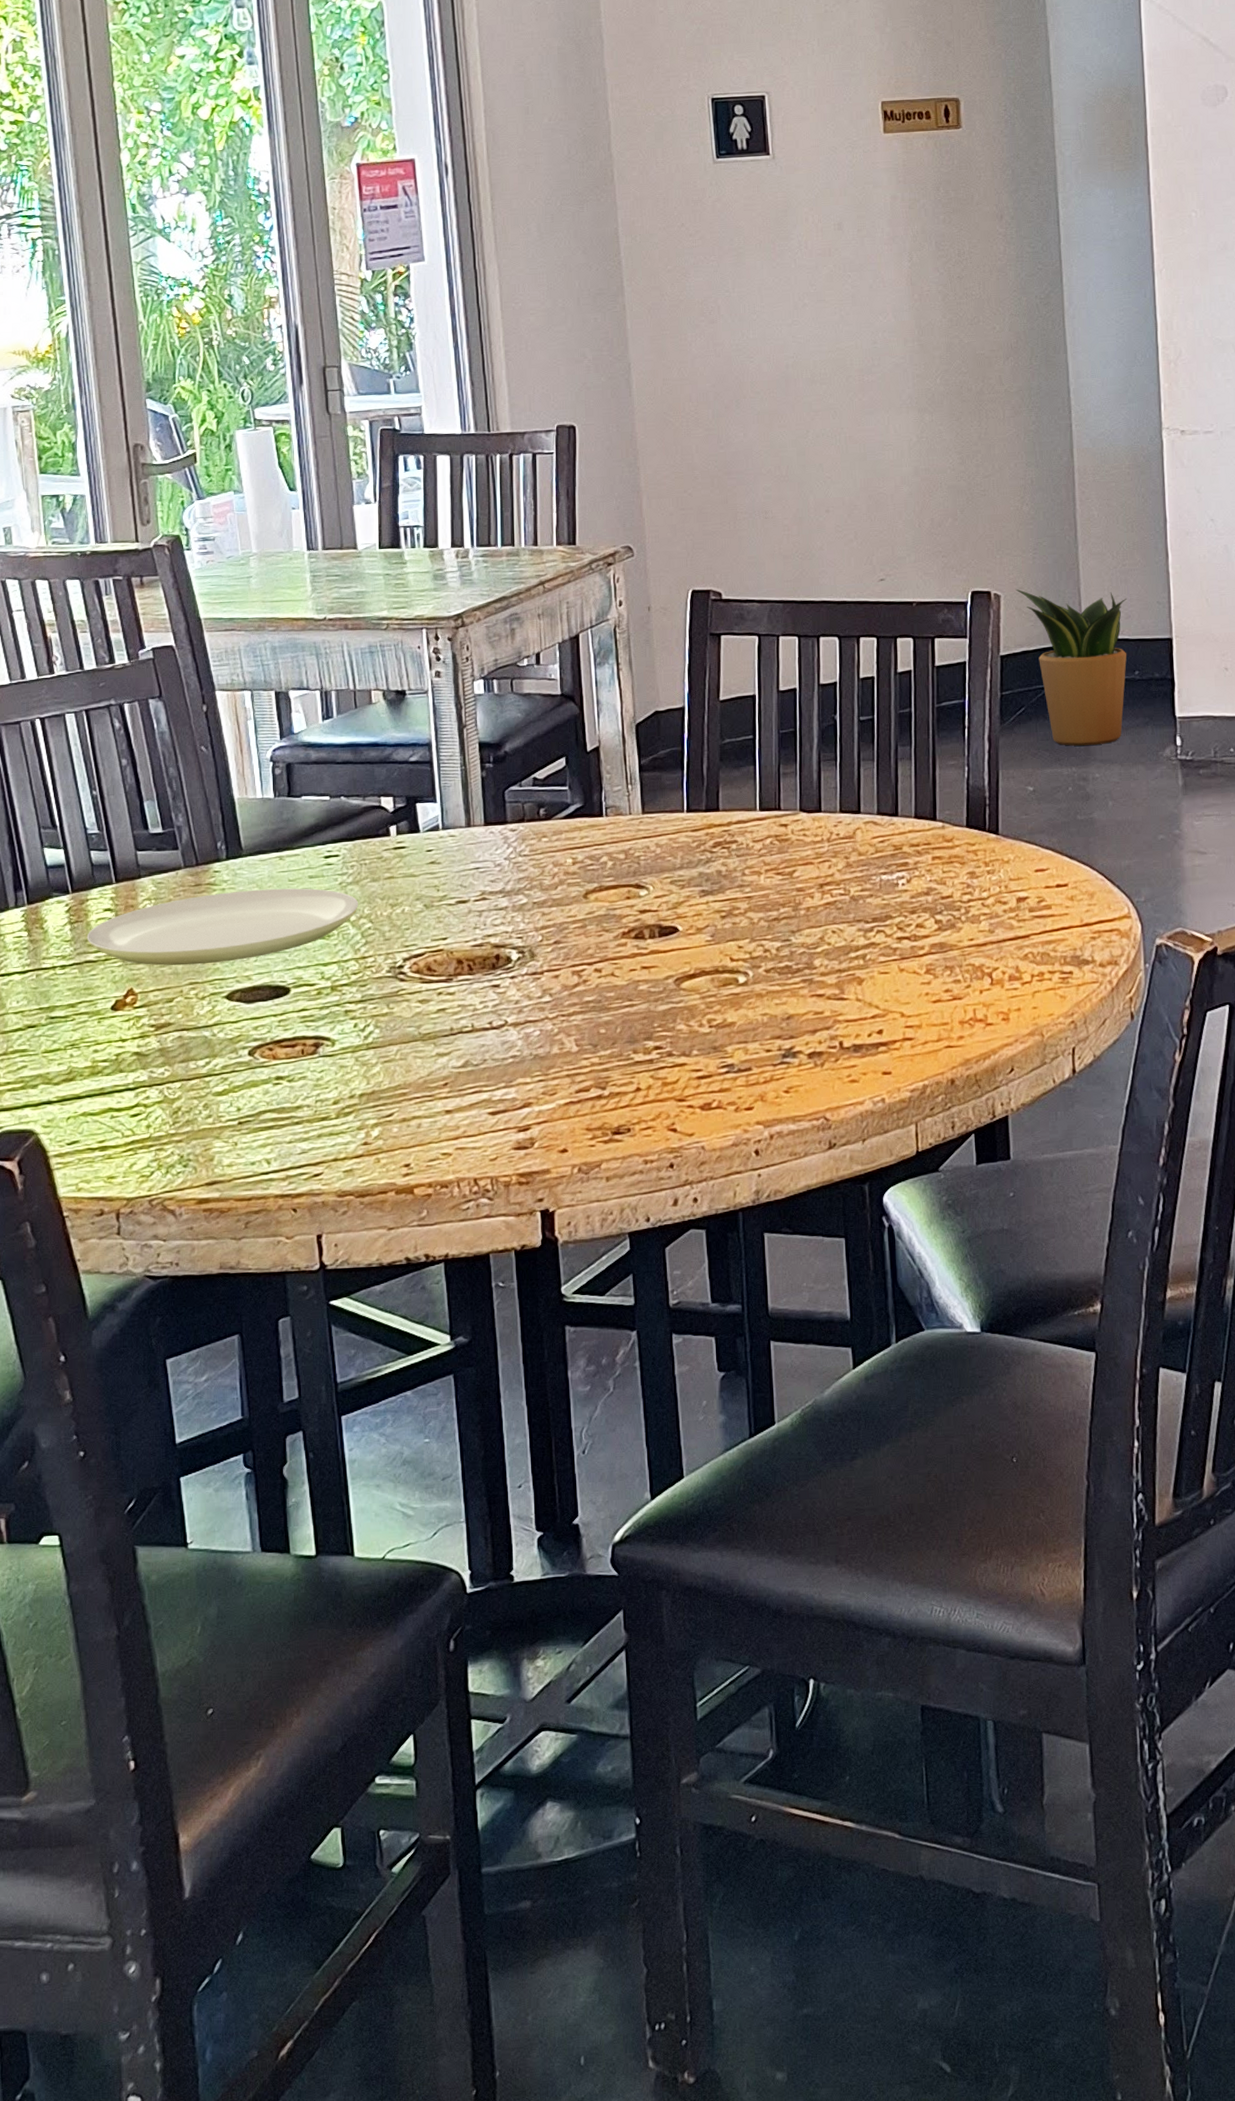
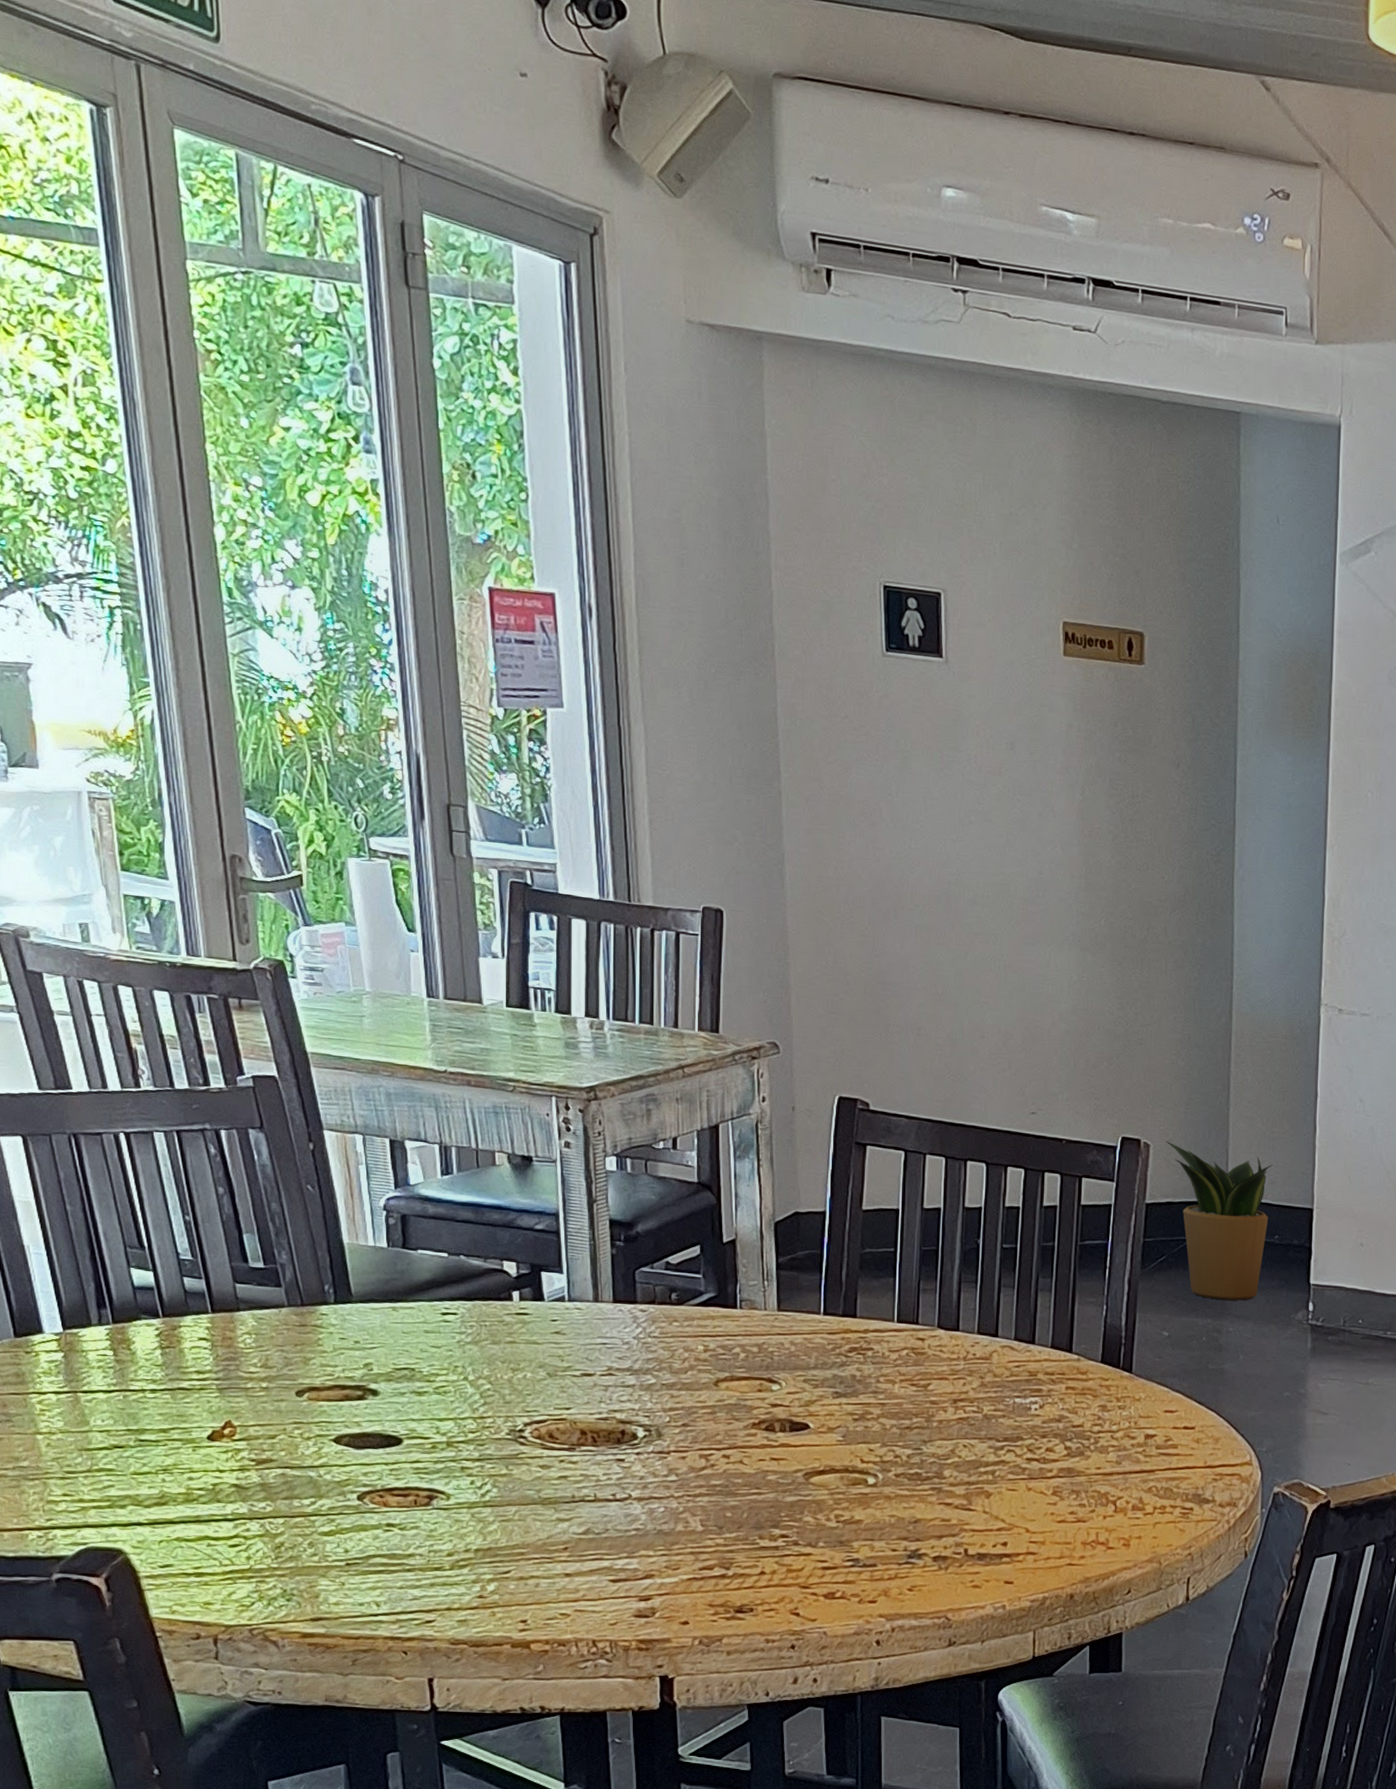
plate: present [86,888,359,966] -> none [179,1336,478,1406]

